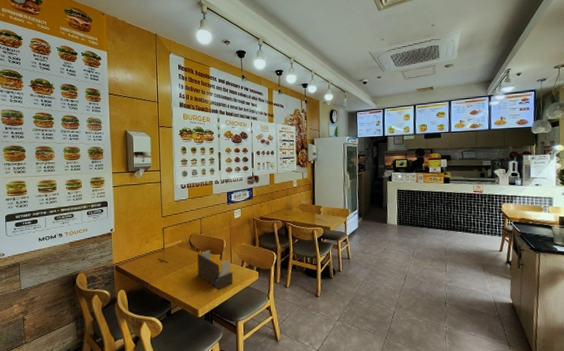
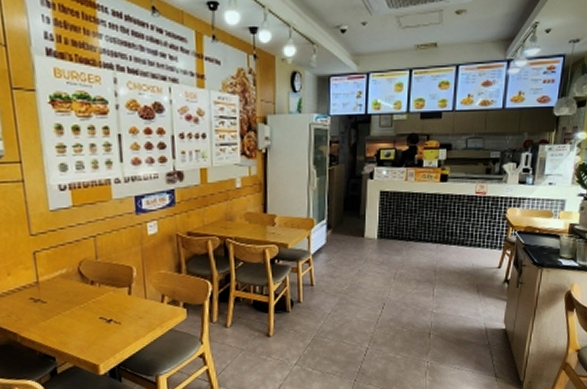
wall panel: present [197,249,233,290] -> none [92,281,149,336]

